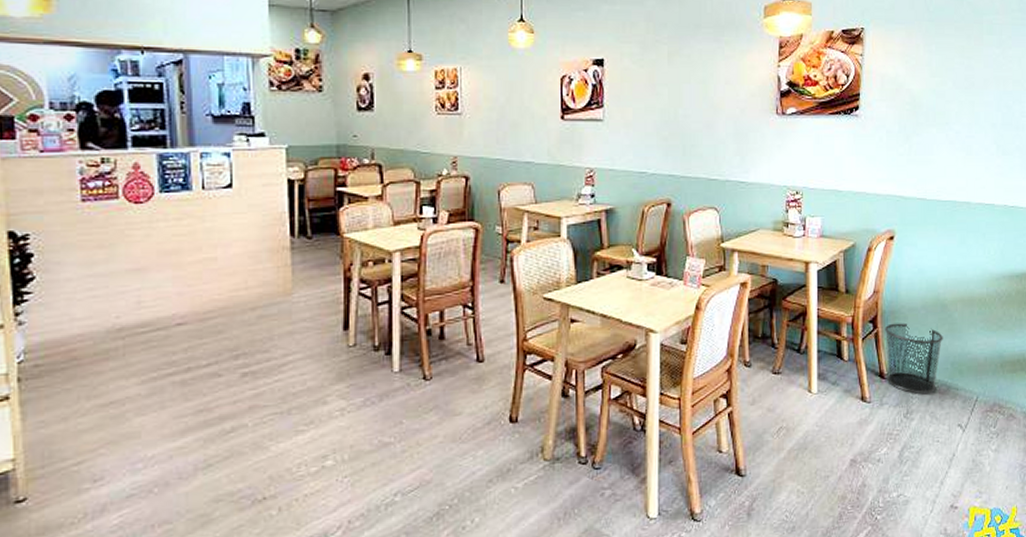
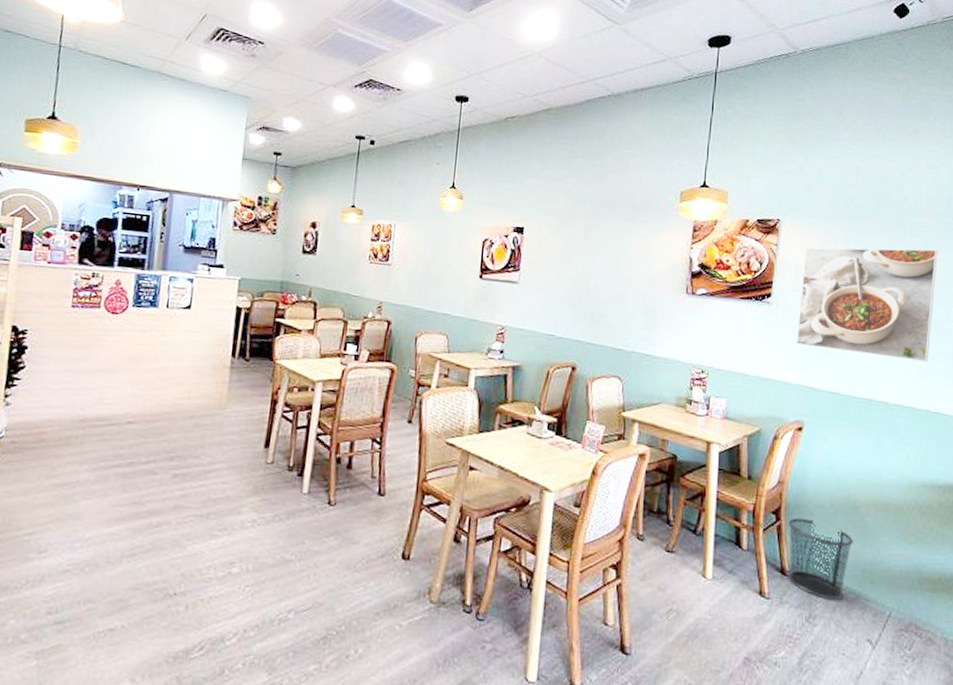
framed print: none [885,46,1012,159] -> present [796,247,938,362]

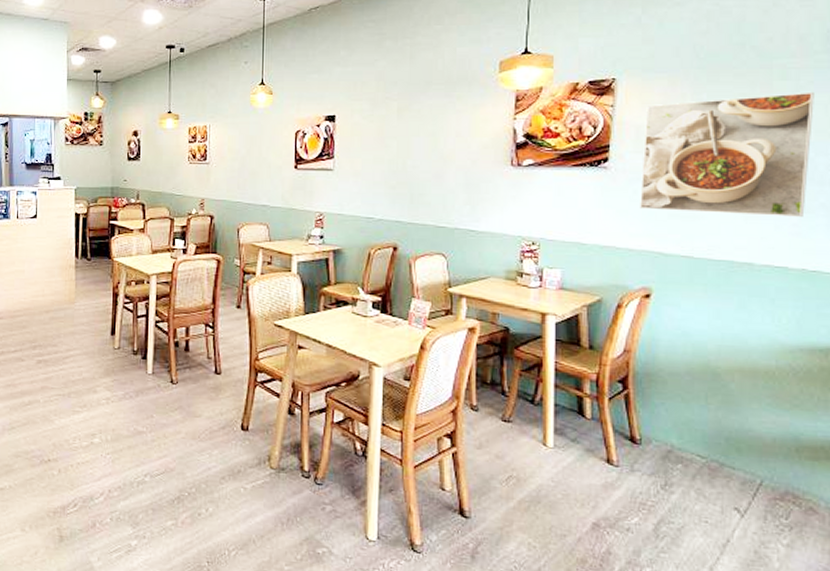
waste bin: present [787,518,853,600] -> none [637,386,715,468]

